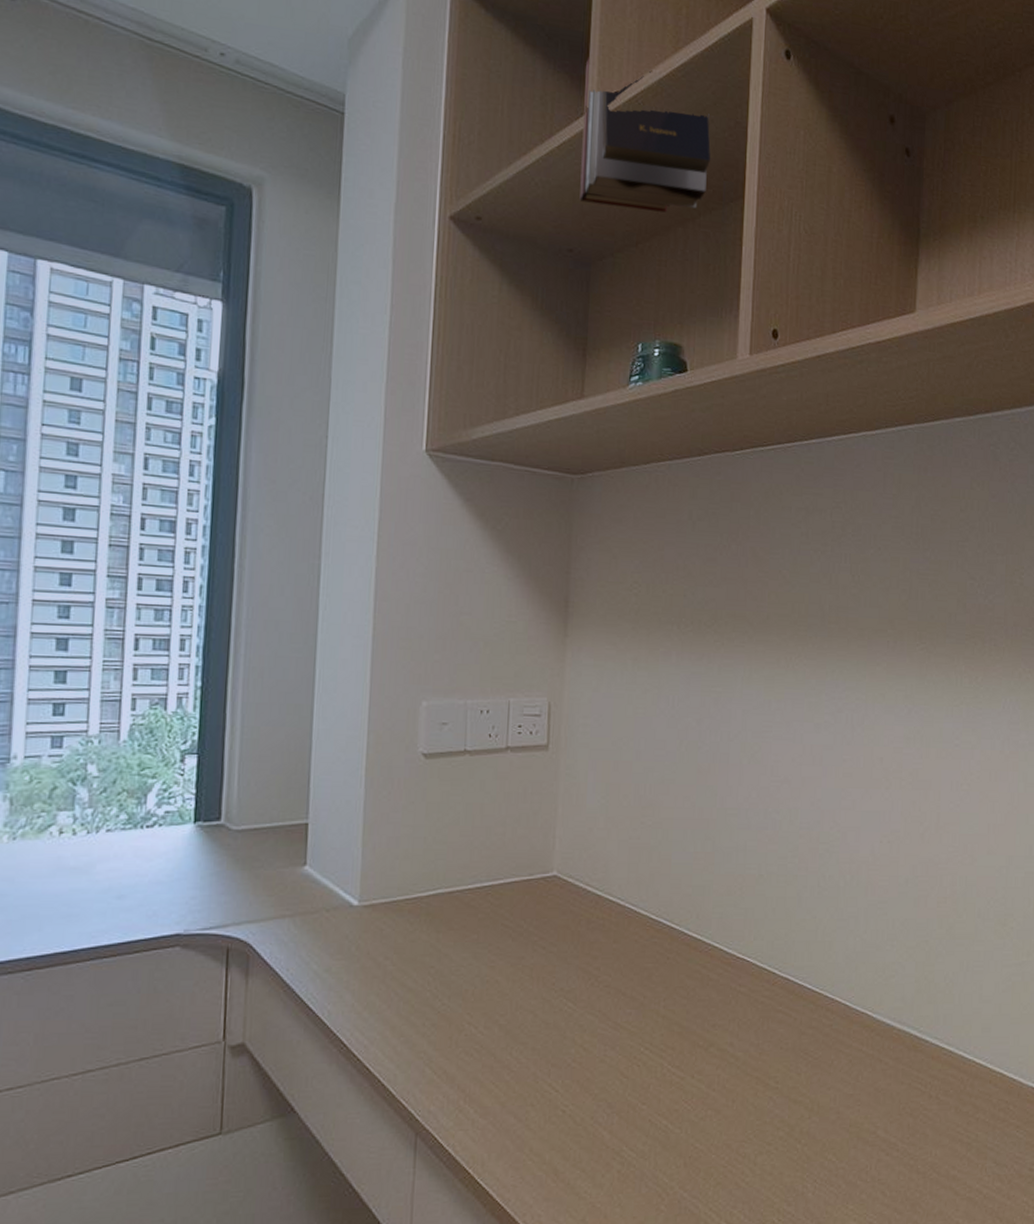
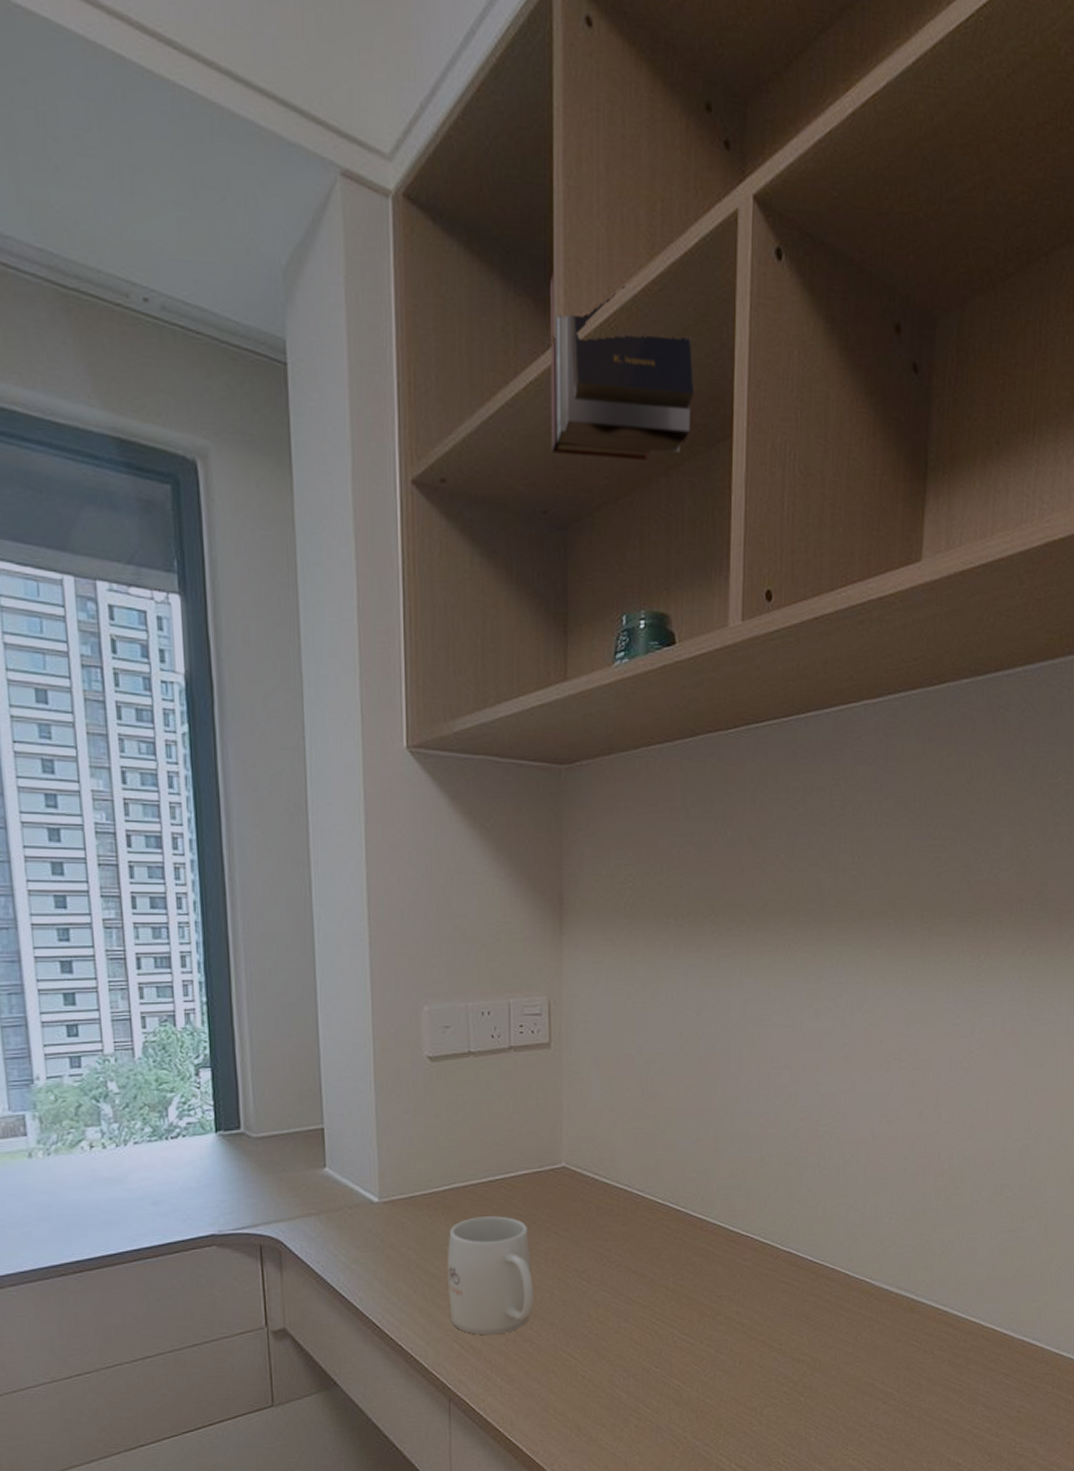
mug: none [423,926,517,1060] -> present [446,1216,534,1336]

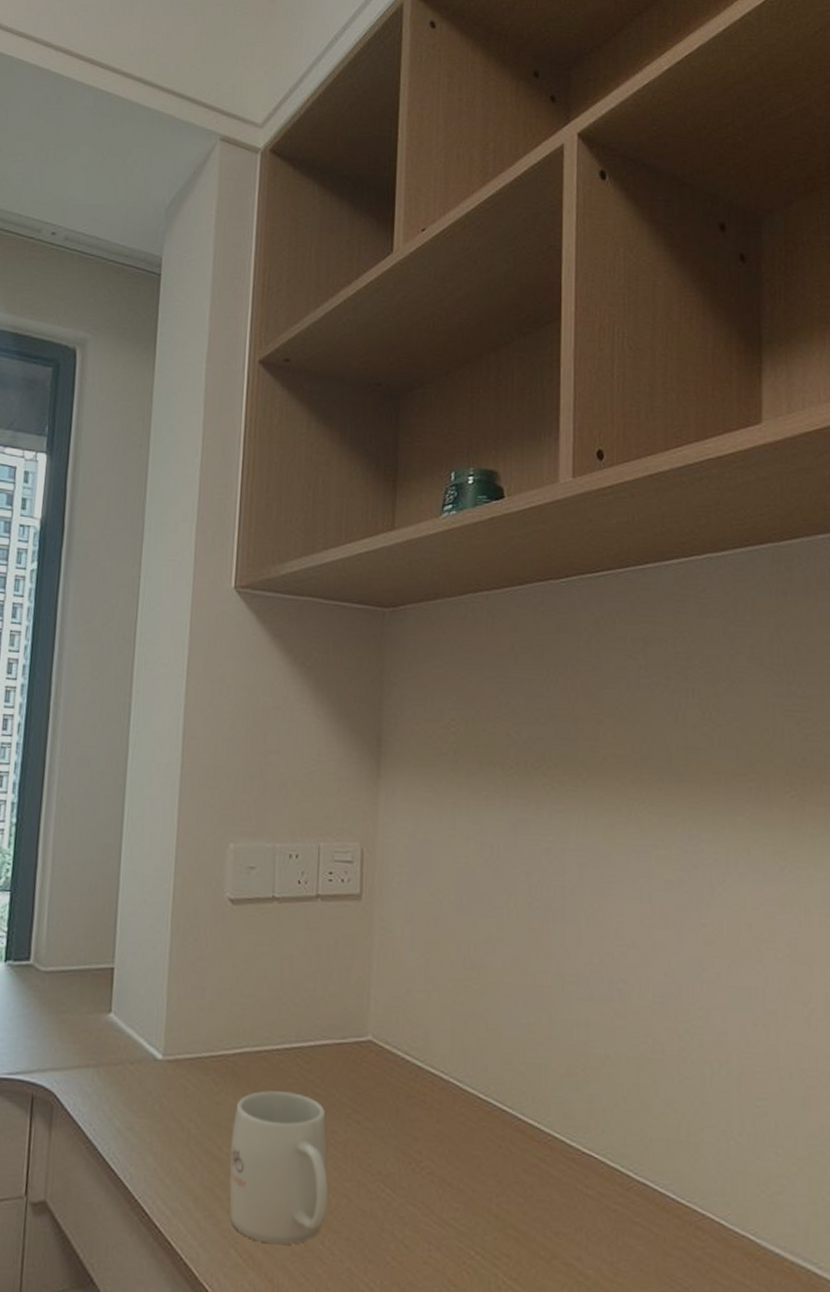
books: present [551,273,694,460] -> none [387,199,523,340]

